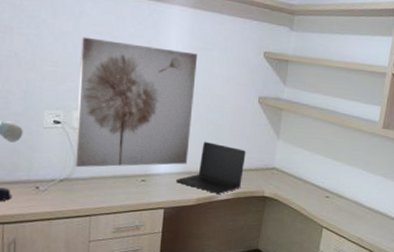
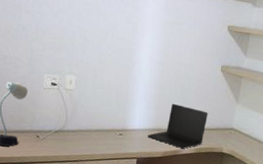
wall art: present [74,37,197,168] -> none [66,13,169,123]

